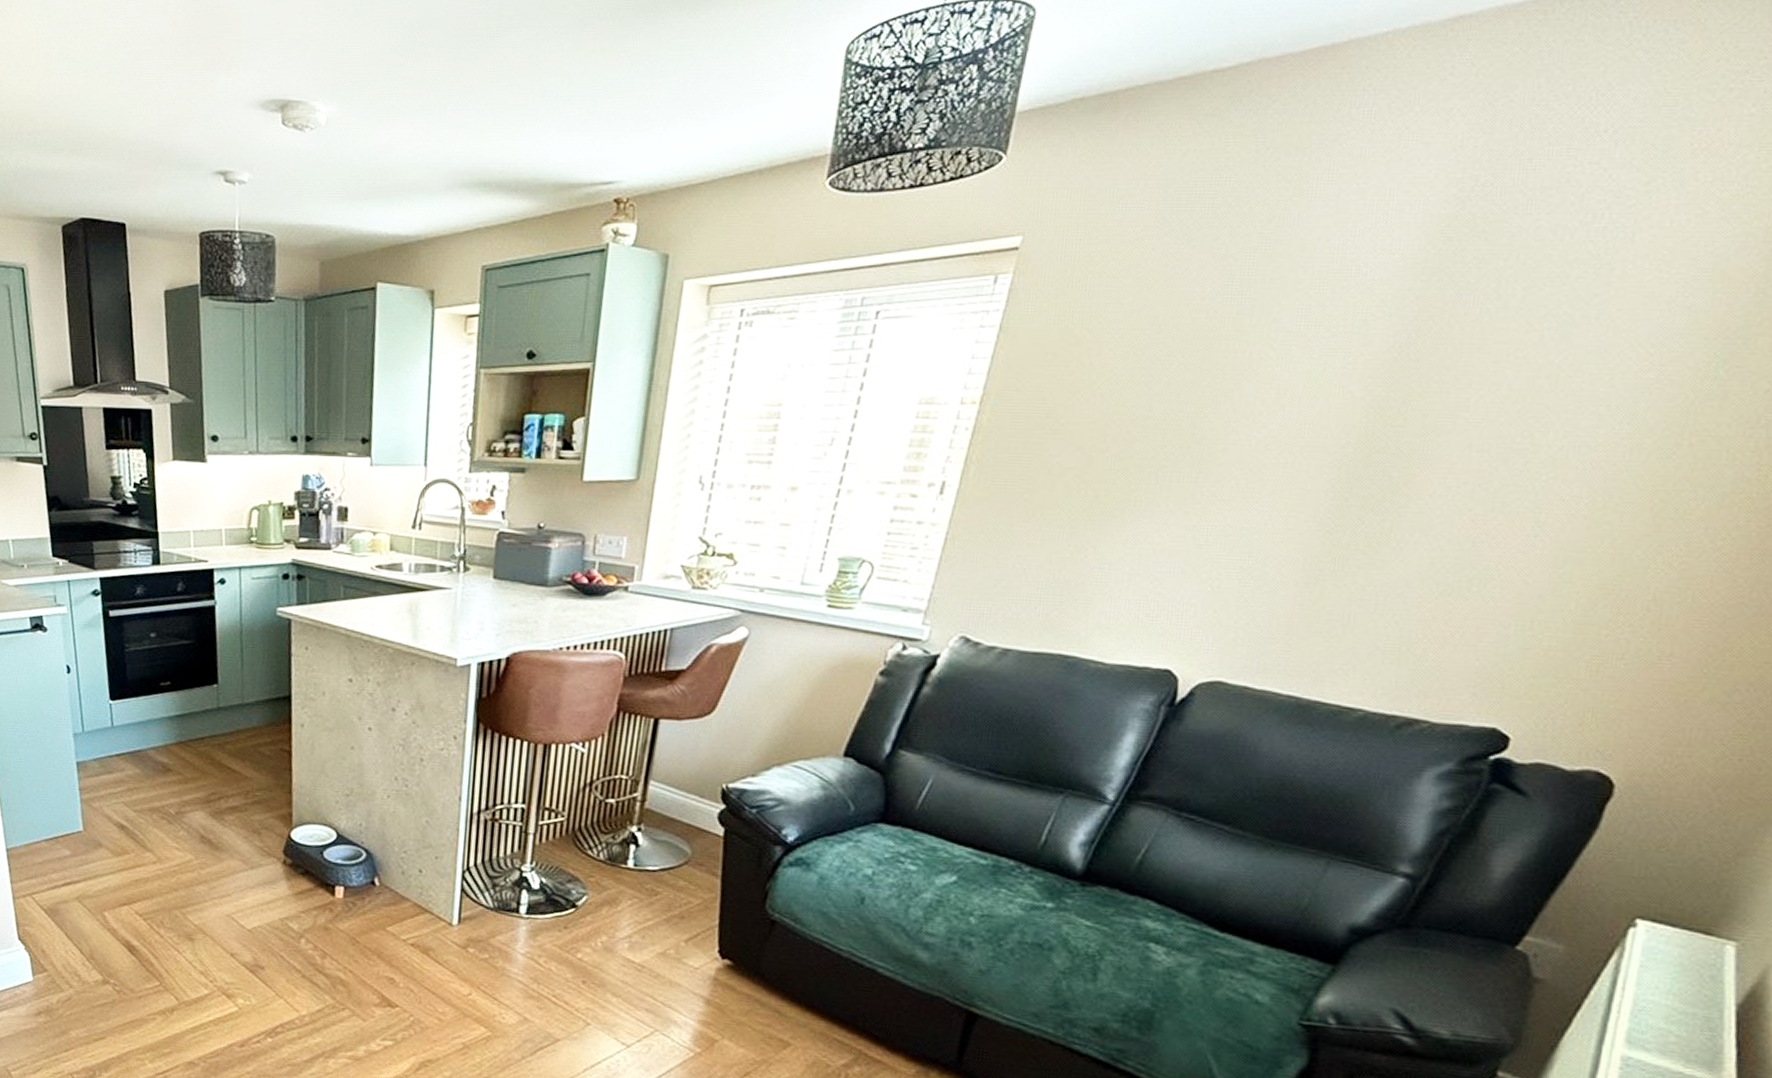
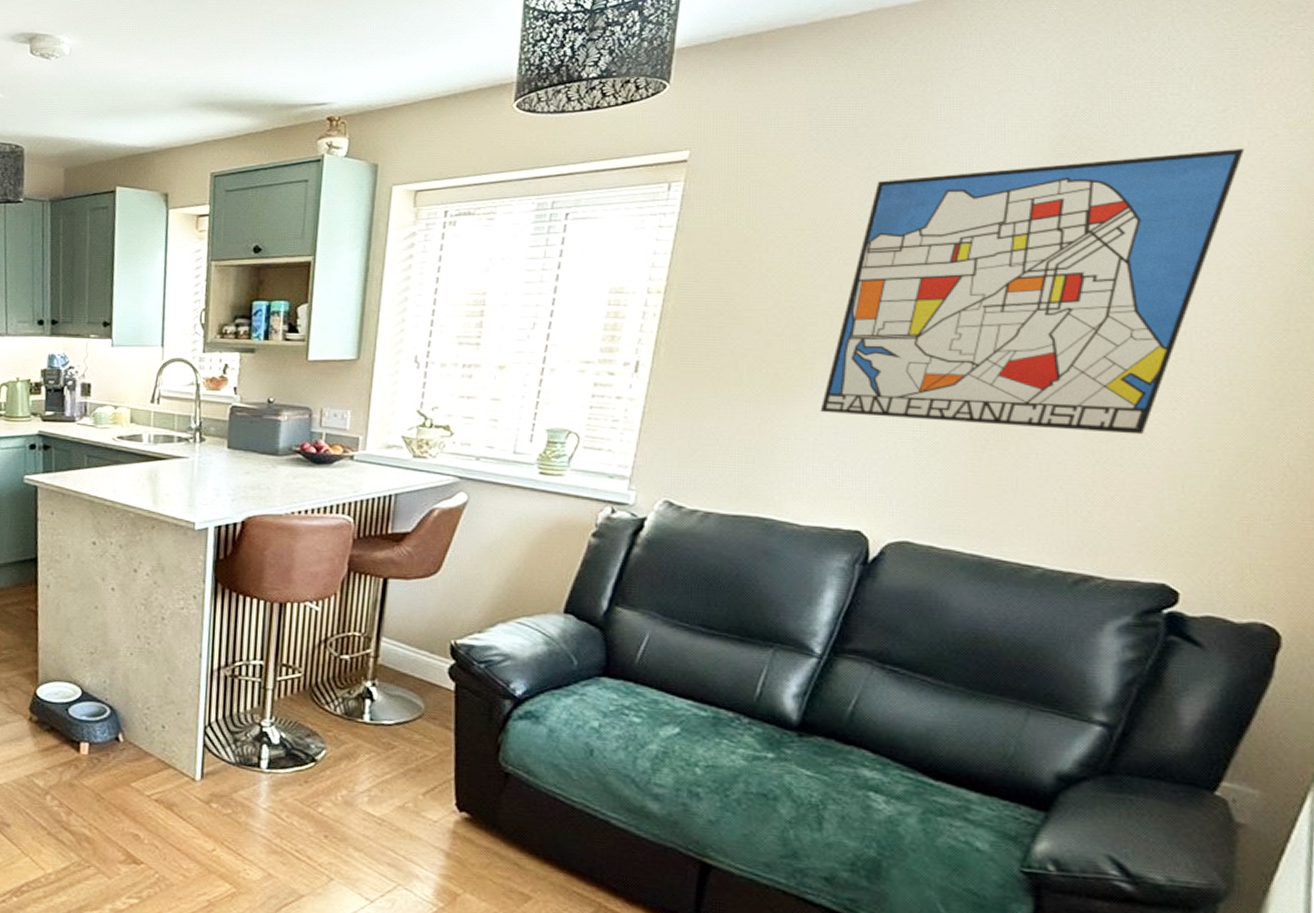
wall art: none [1140,230,1666,565] -> present [820,149,1245,435]

